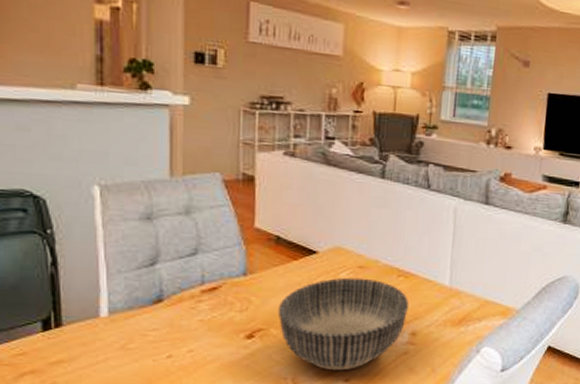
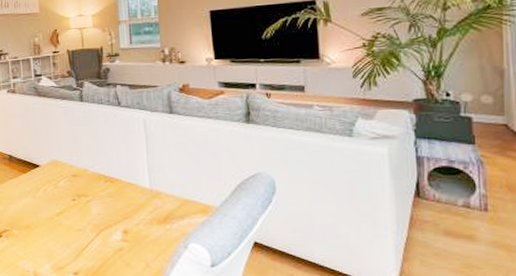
bowl: present [277,277,410,371] -> none [16,185,118,265]

